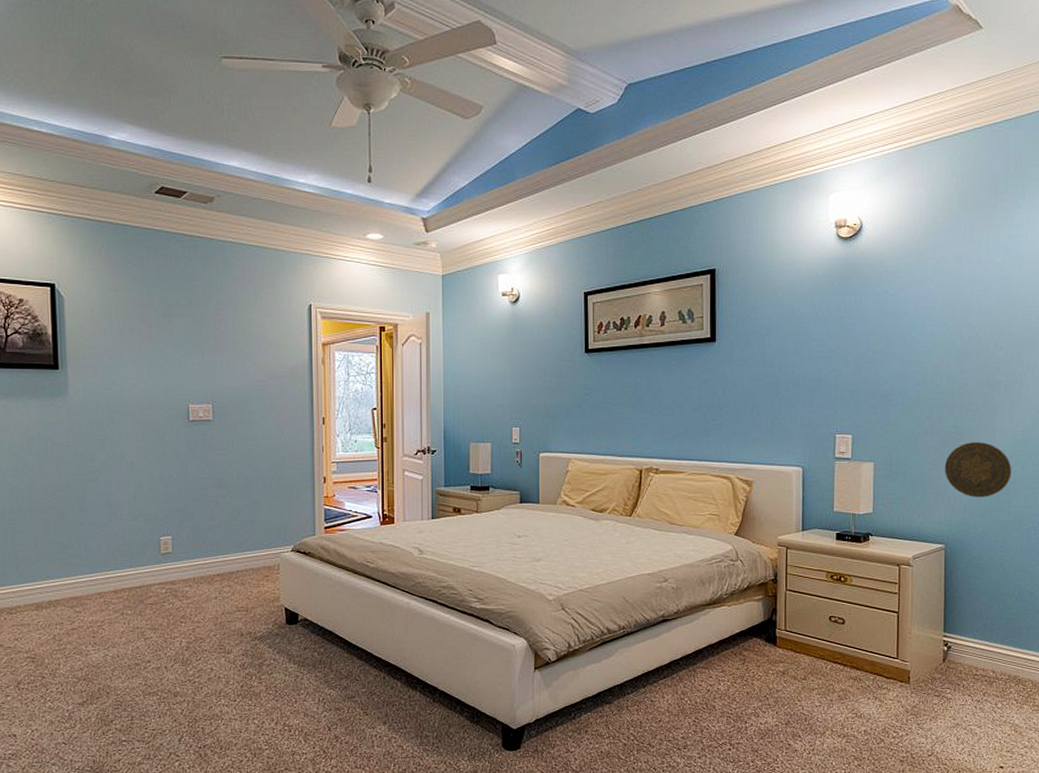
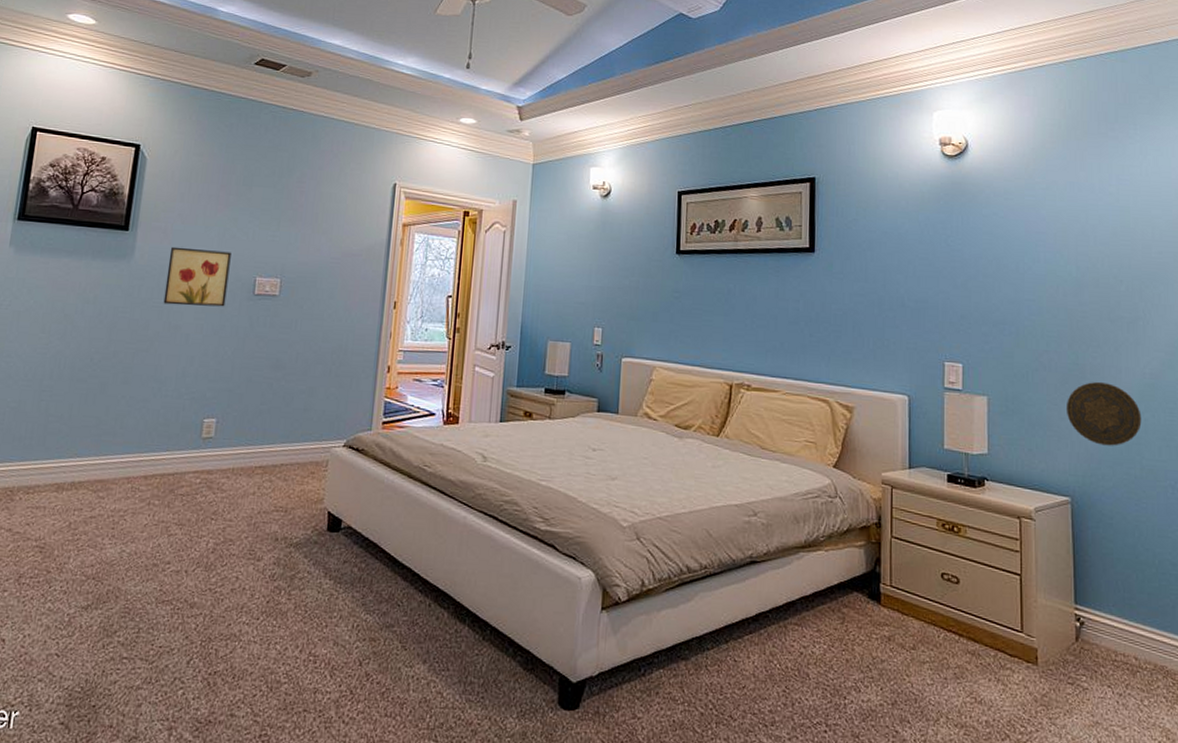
wall art: none [102,381,163,436] -> present [163,246,232,307]

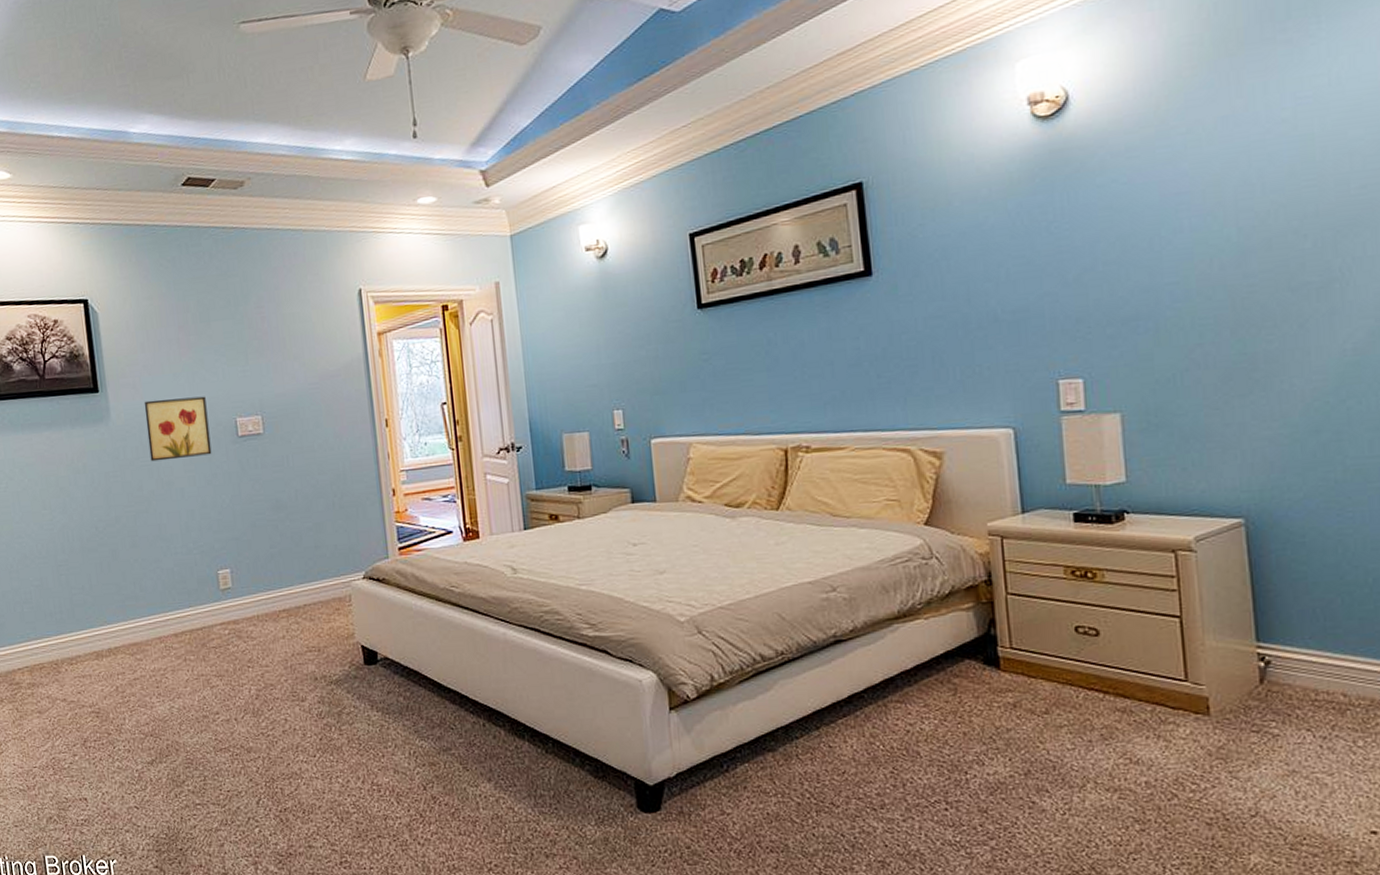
decorative plate: present [1065,381,1142,446] -> none [1231,370,1343,450]

